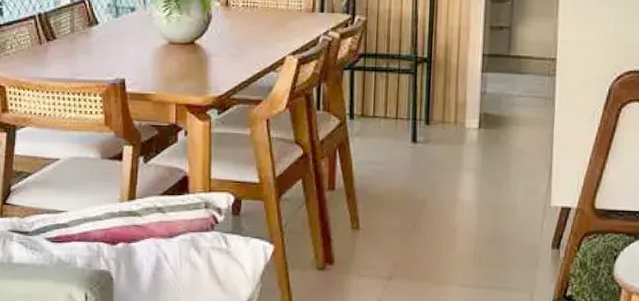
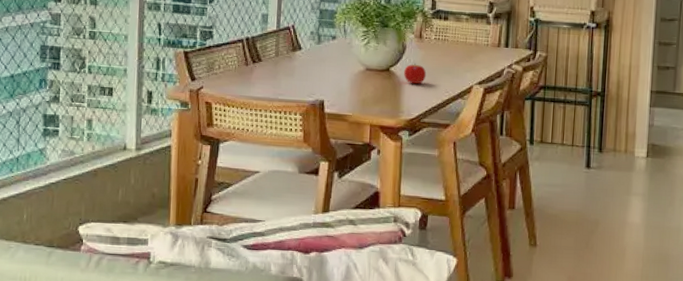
fruit: none [209,34,235,57] -> present [403,63,427,84]

